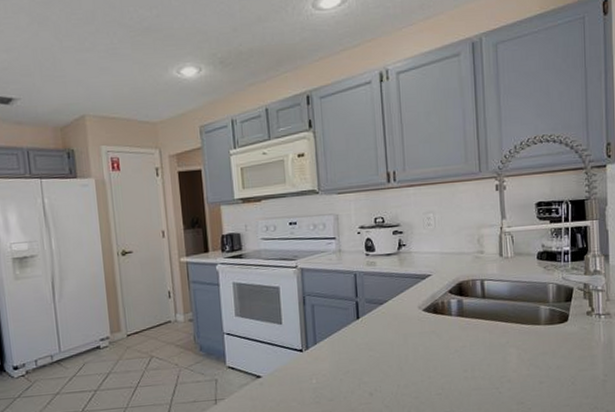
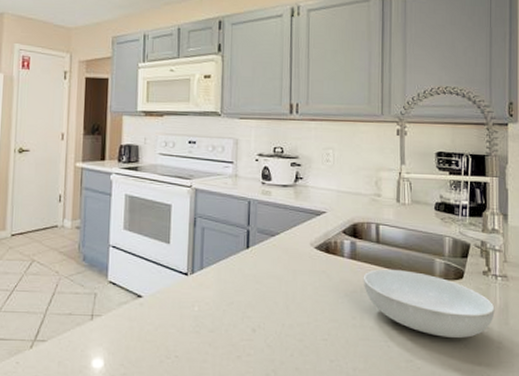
serving bowl: none [471,320,599,378] -> present [363,268,495,338]

